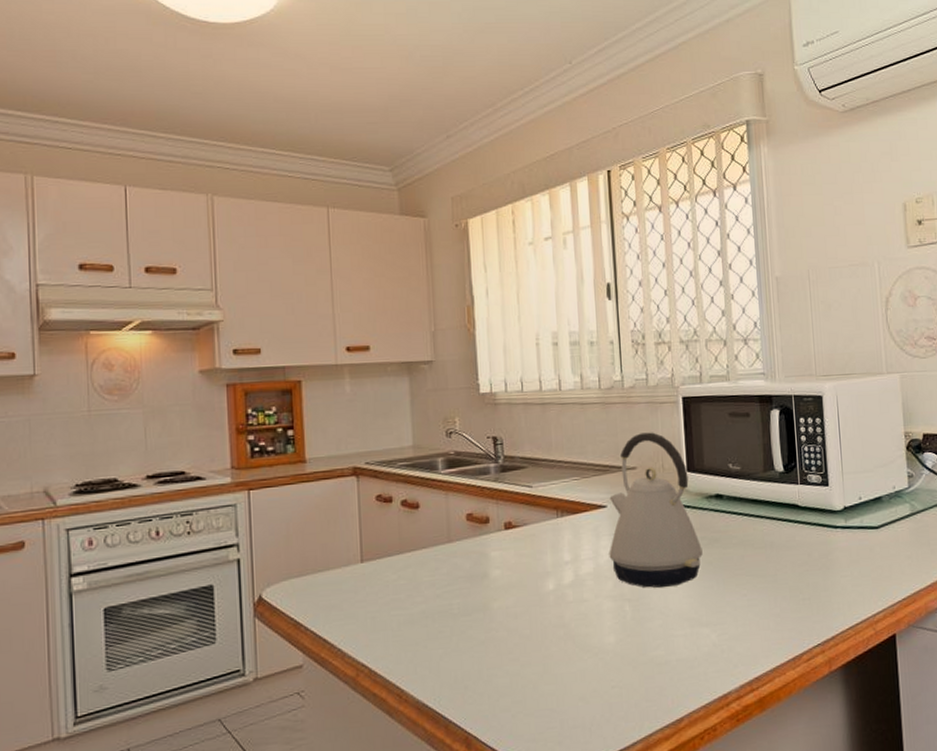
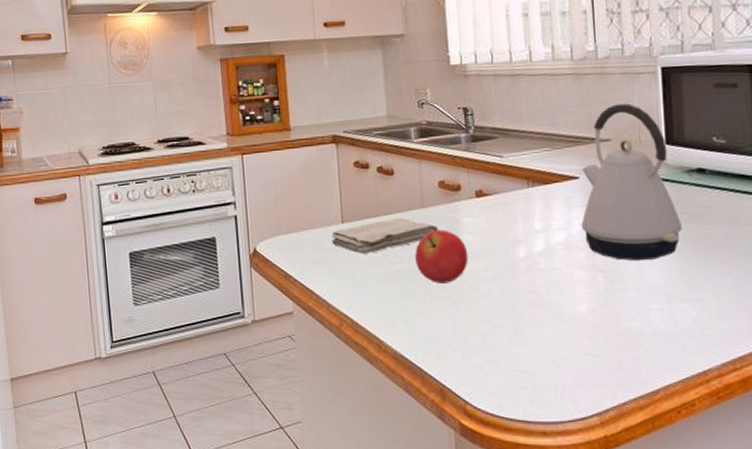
washcloth: none [349,554,466,595] -> present [331,218,439,254]
fruit: none [440,565,497,623] -> present [415,229,469,283]

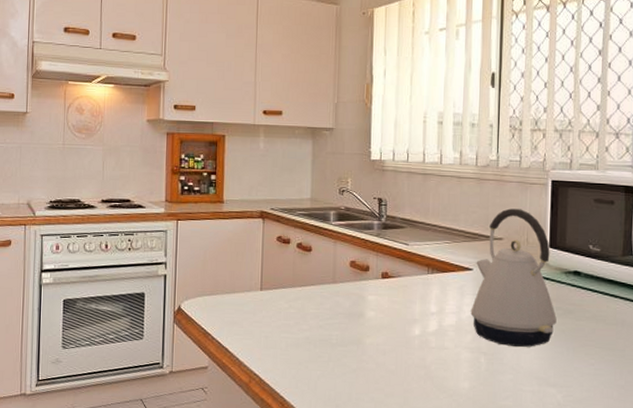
washcloth: present [331,218,439,254] -> none [250,290,346,320]
fruit: present [415,229,469,283] -> none [322,304,370,353]

